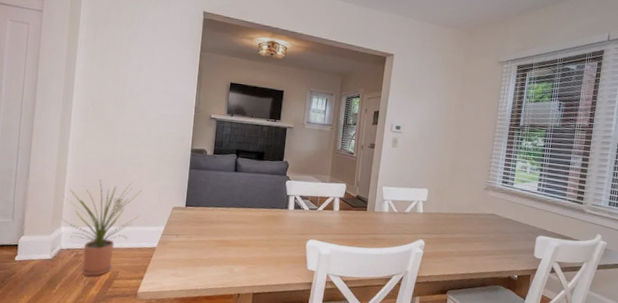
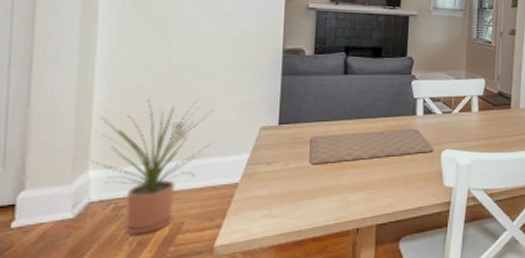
placemat: none [206,217,301,241] -> present [309,128,434,165]

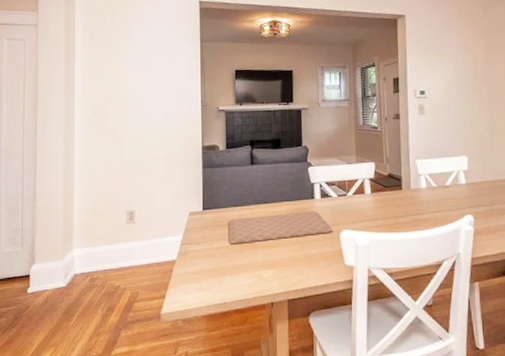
house plant: present [86,98,213,235] -> none [71,190,154,302]

